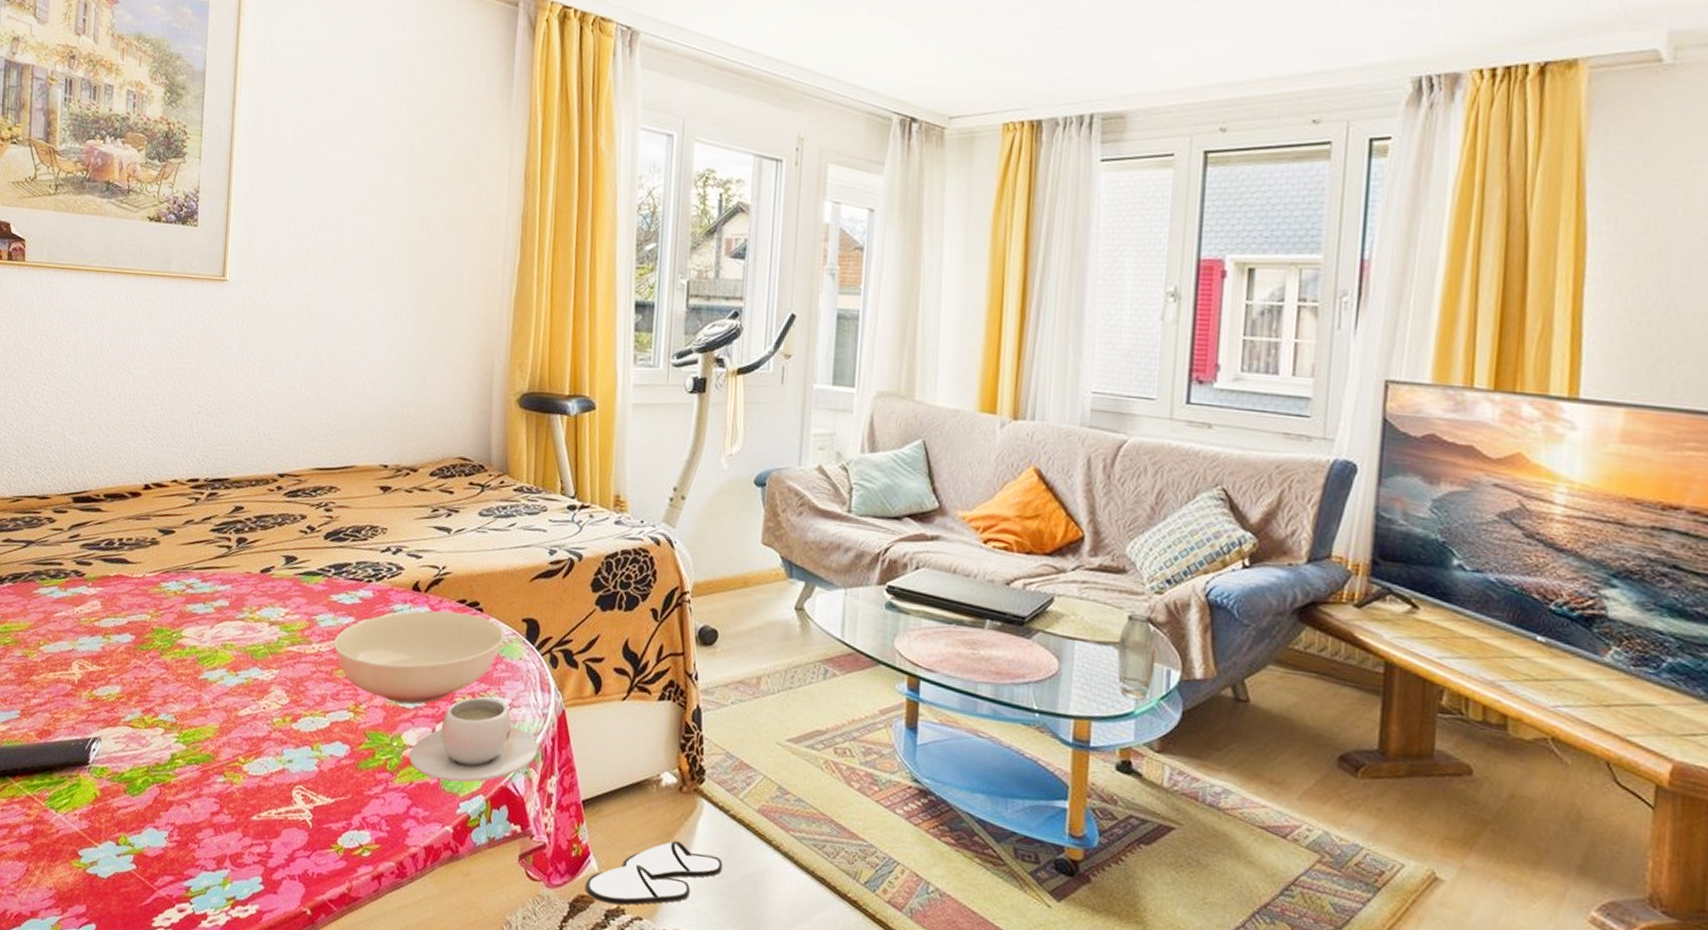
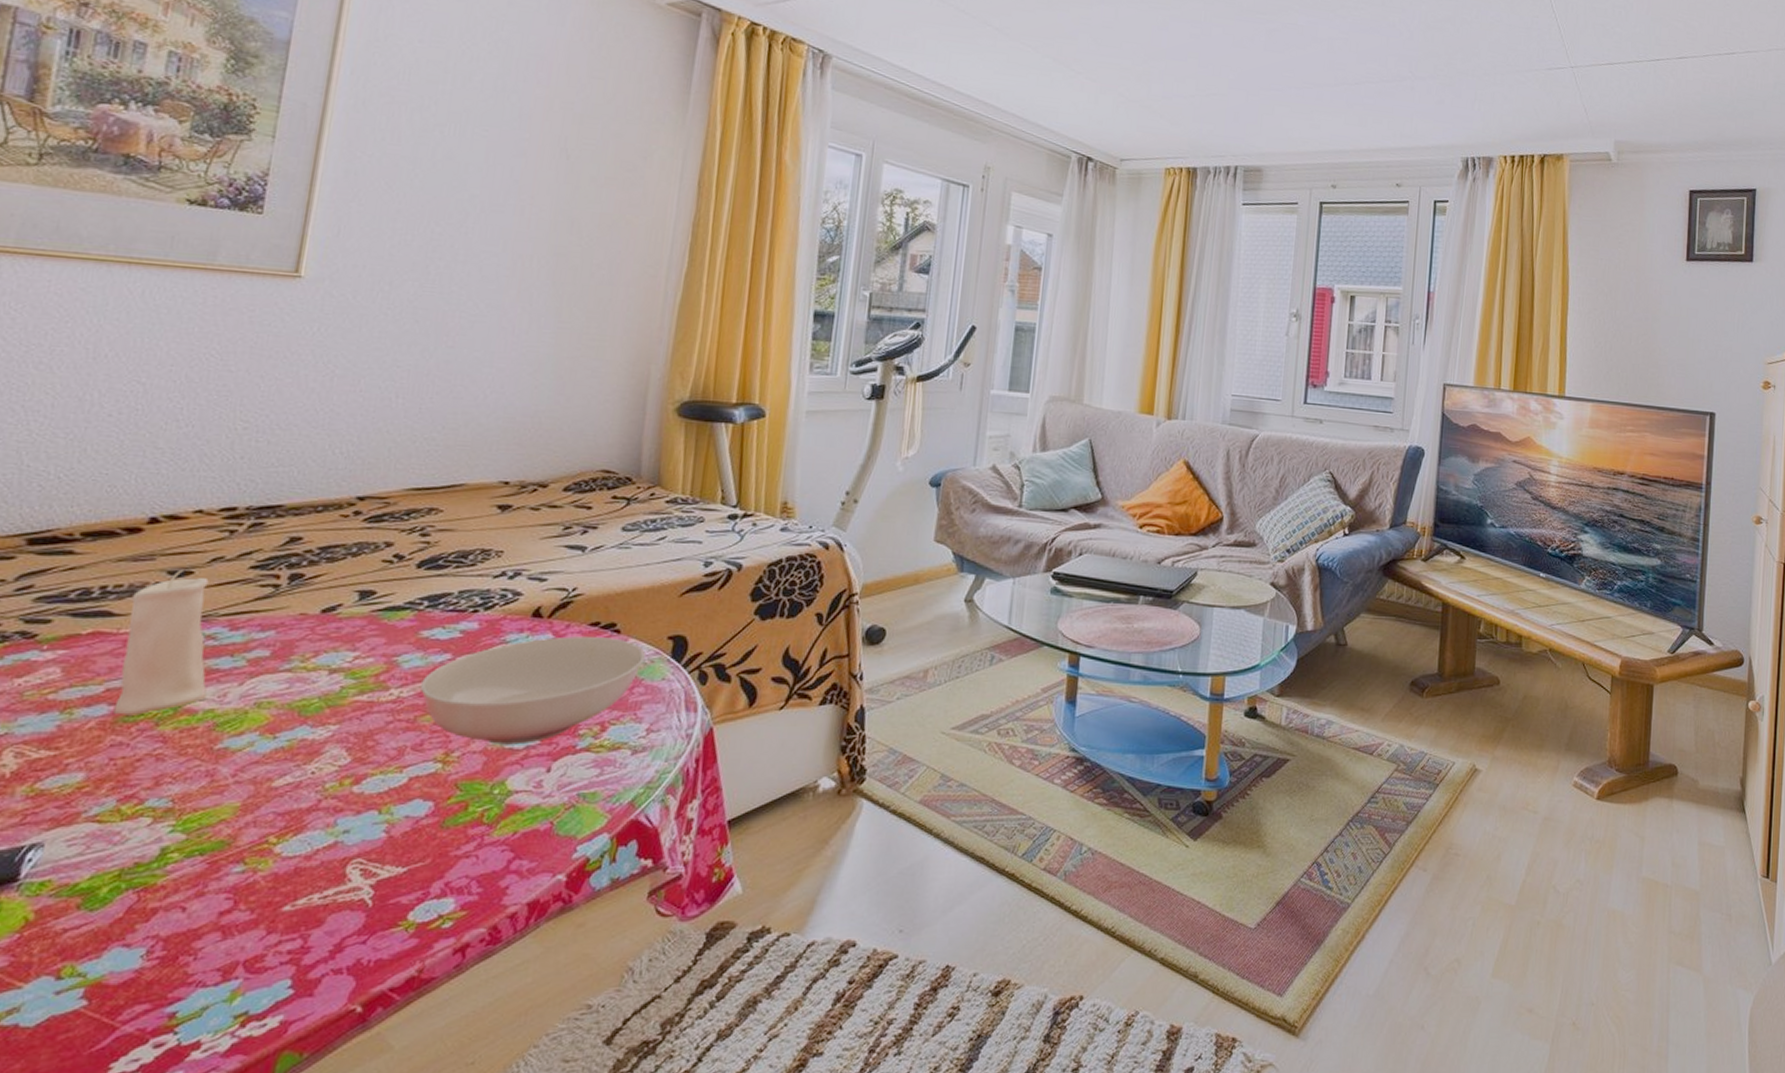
candle: none [134,528,190,645] -> present [113,569,209,716]
teacup: present [409,697,539,783] -> none [514,725,680,825]
slippers: present [585,840,723,905] -> none [725,845,881,925]
vase: present [1117,613,1156,700] -> none [1247,580,1278,653]

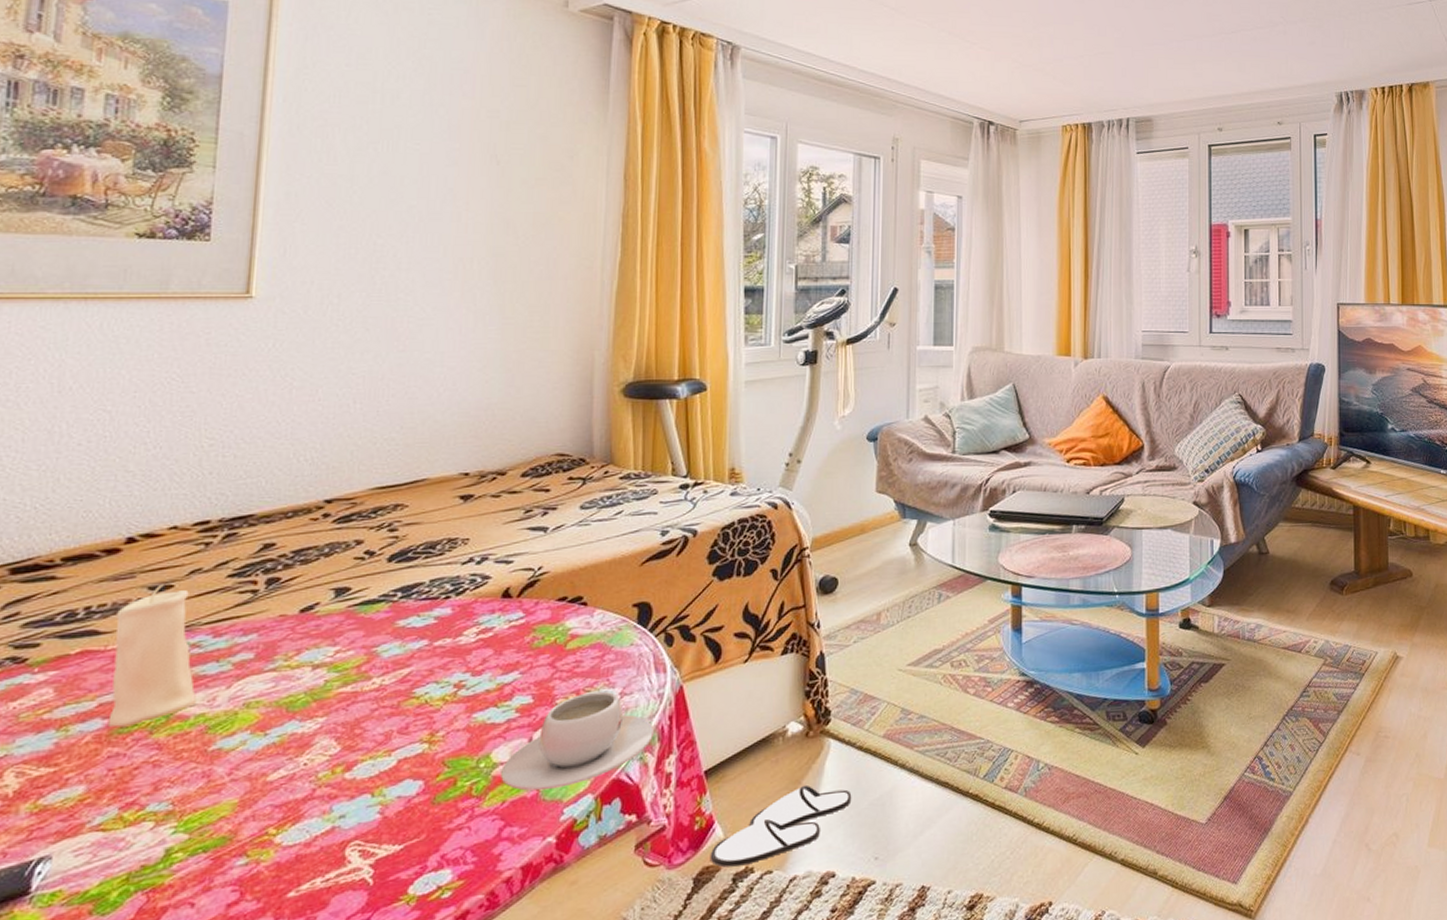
bowl: present [419,636,646,745] -> none [400,610,614,721]
teacup: none [514,725,680,825] -> present [501,691,655,791]
slippers: none [725,845,881,925] -> present [710,784,852,867]

